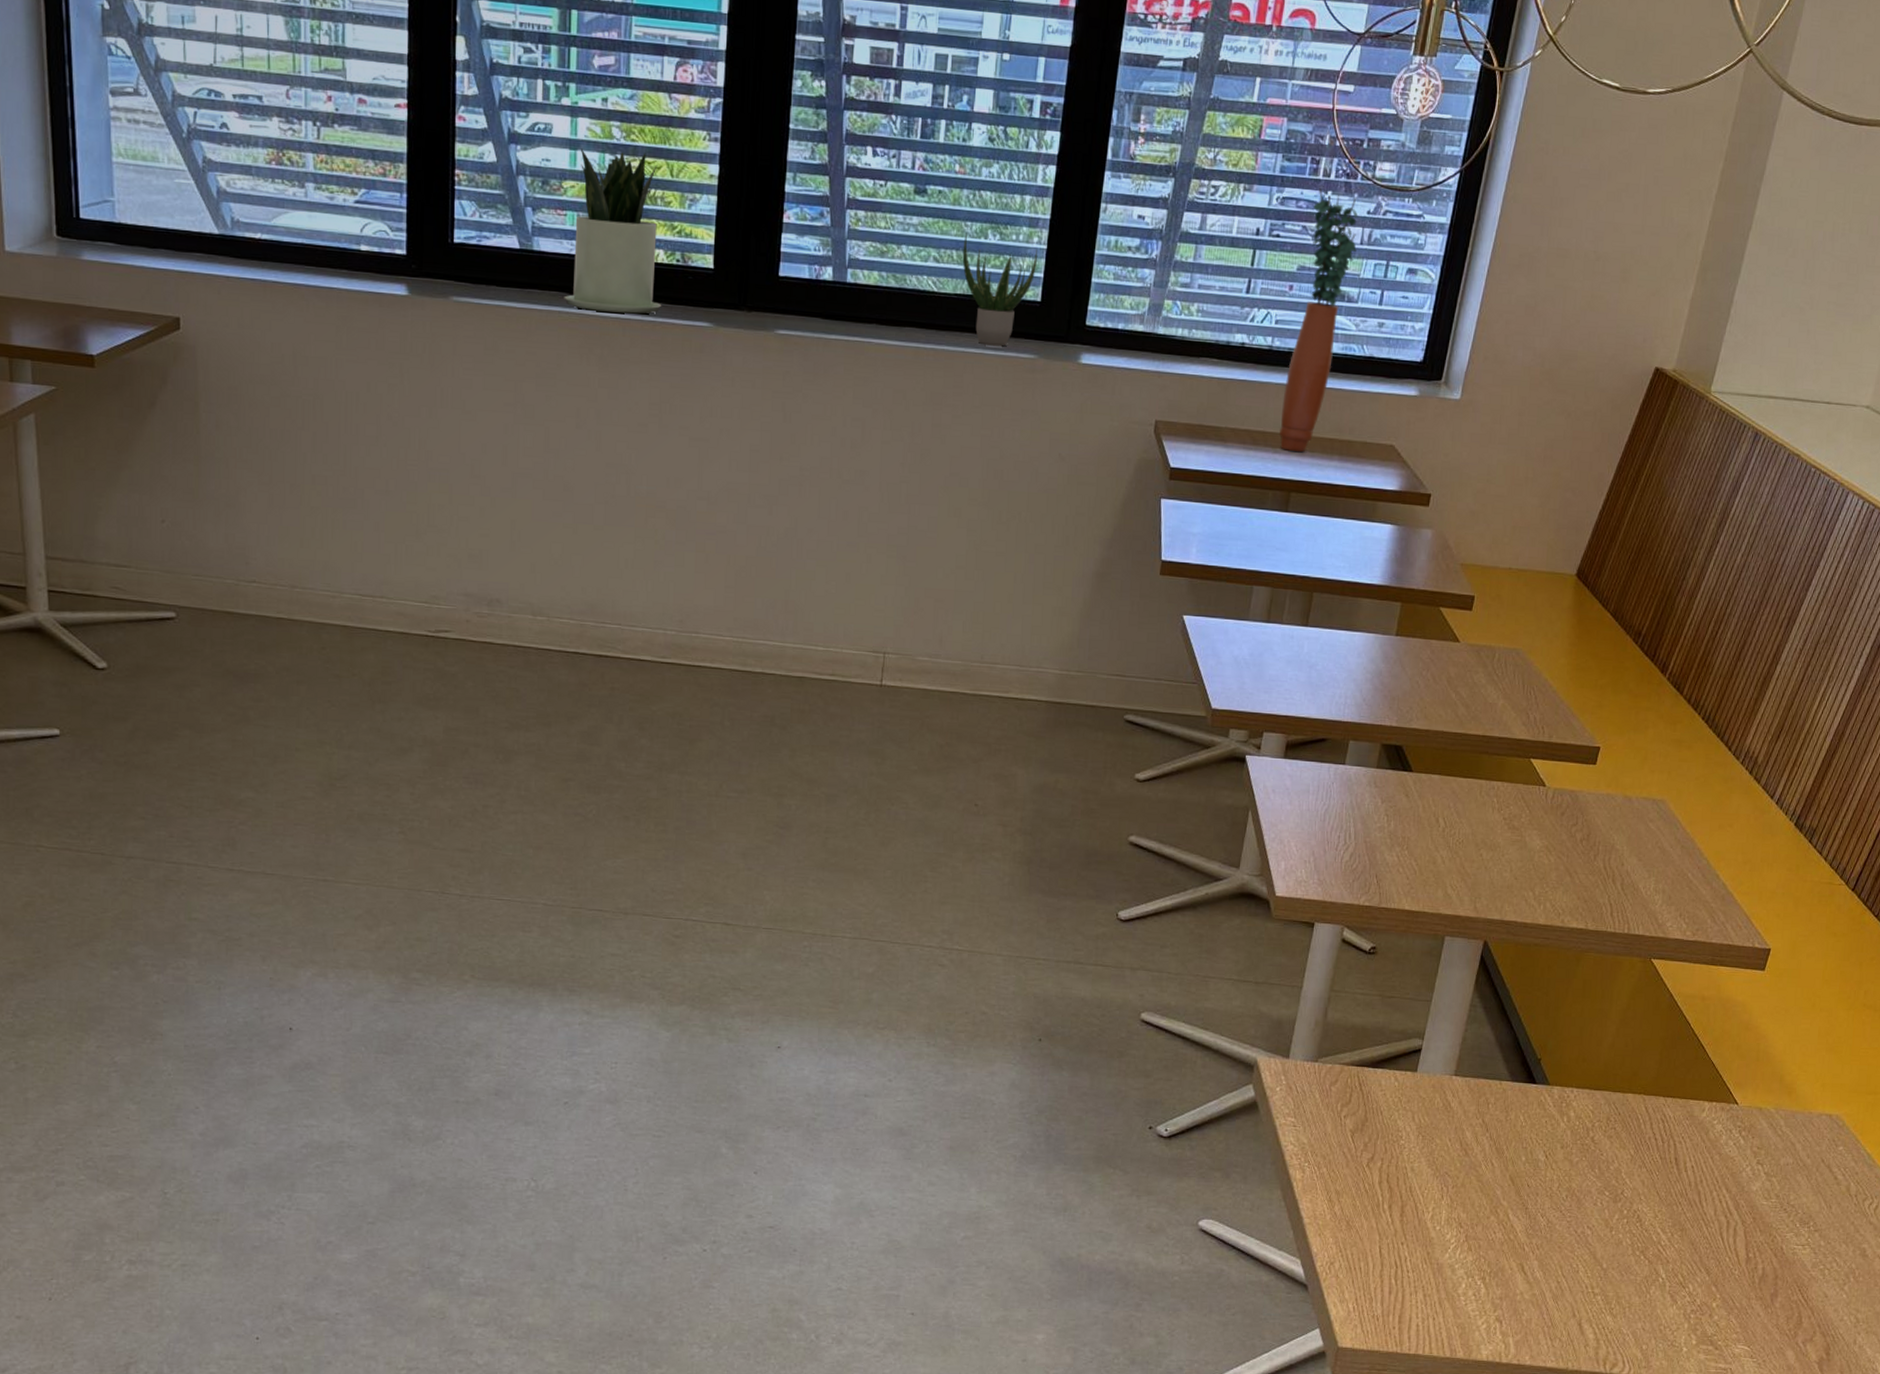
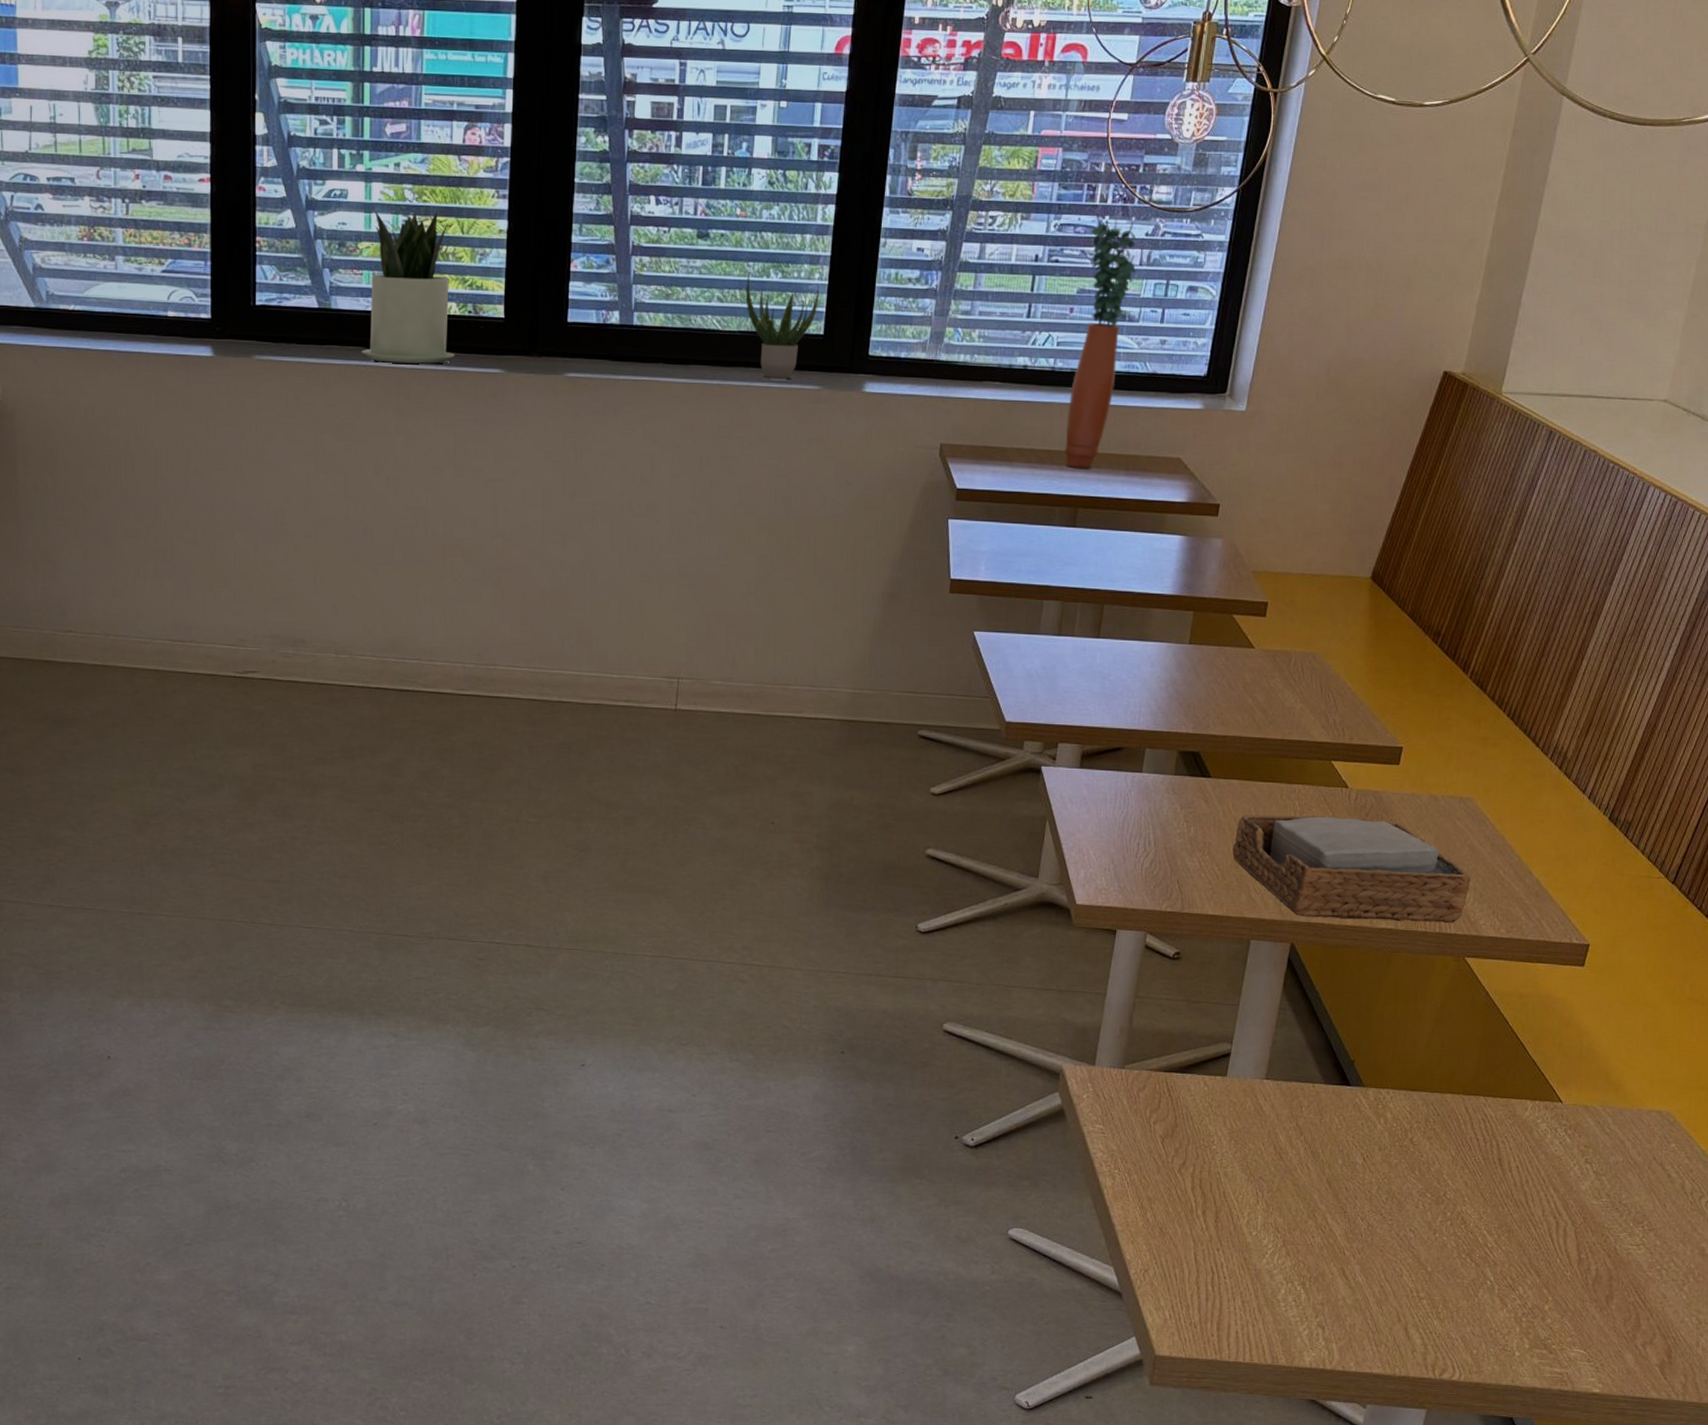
napkin holder: none [1431,810,1660,924] -> present [1232,815,1471,923]

